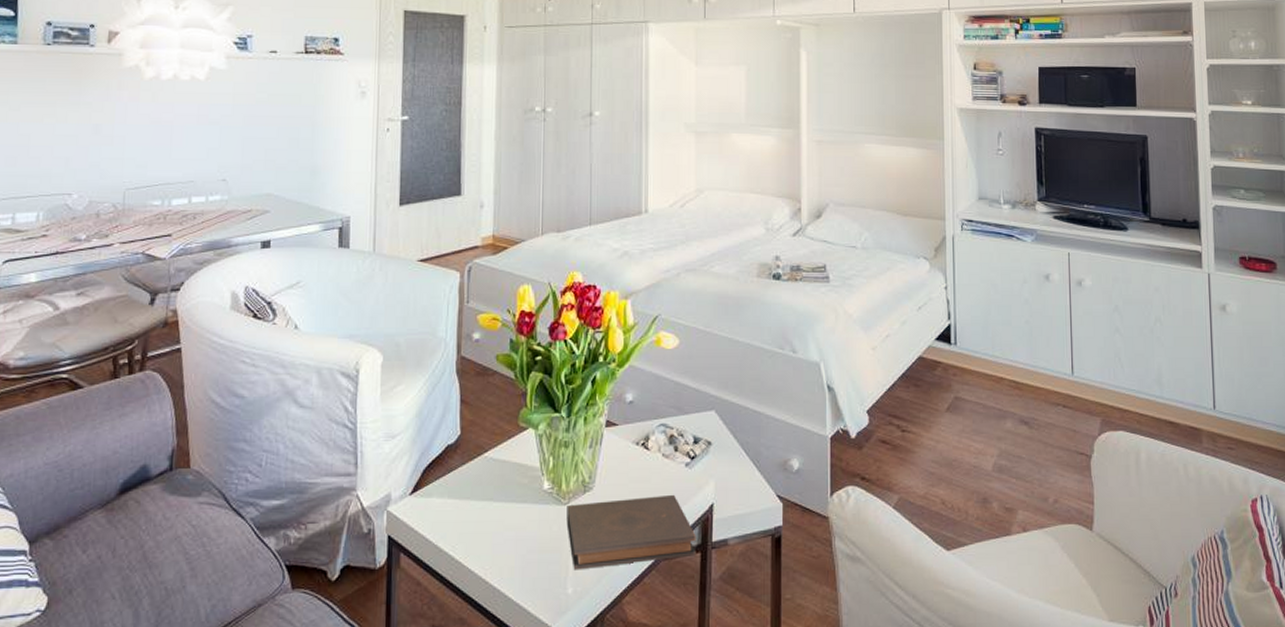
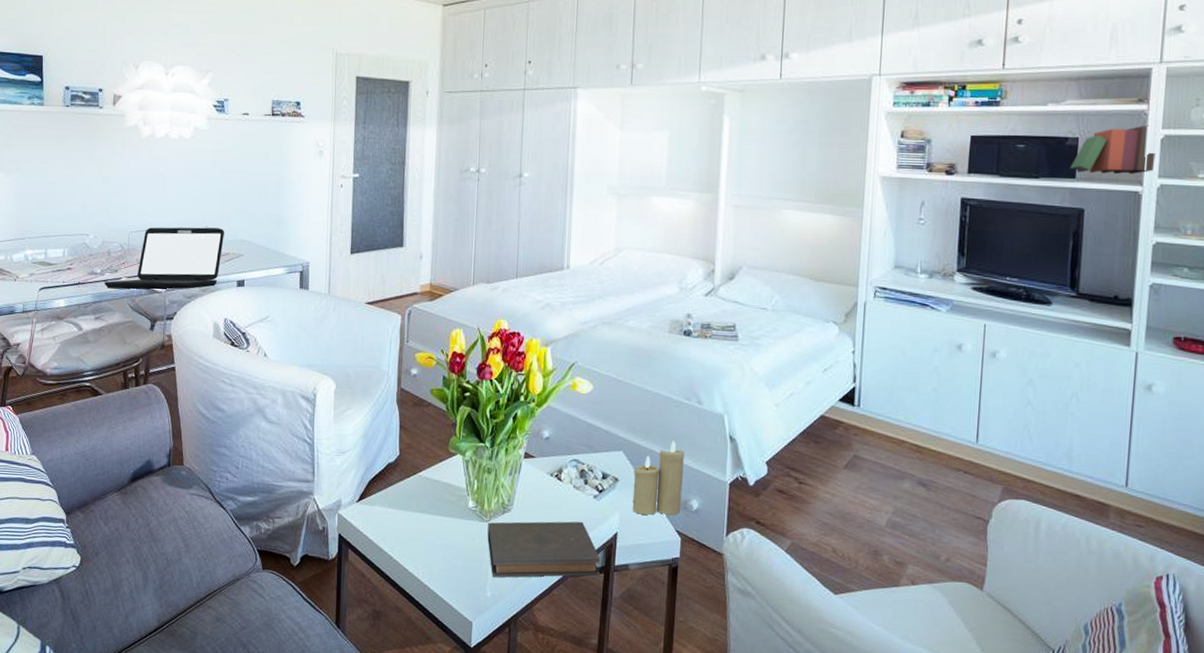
laptop: none [90,181,246,258] -> present [104,227,224,290]
candle: none [728,395,781,480] -> present [632,441,684,516]
books: none [1130,55,1204,102] -> present [1069,125,1156,175]

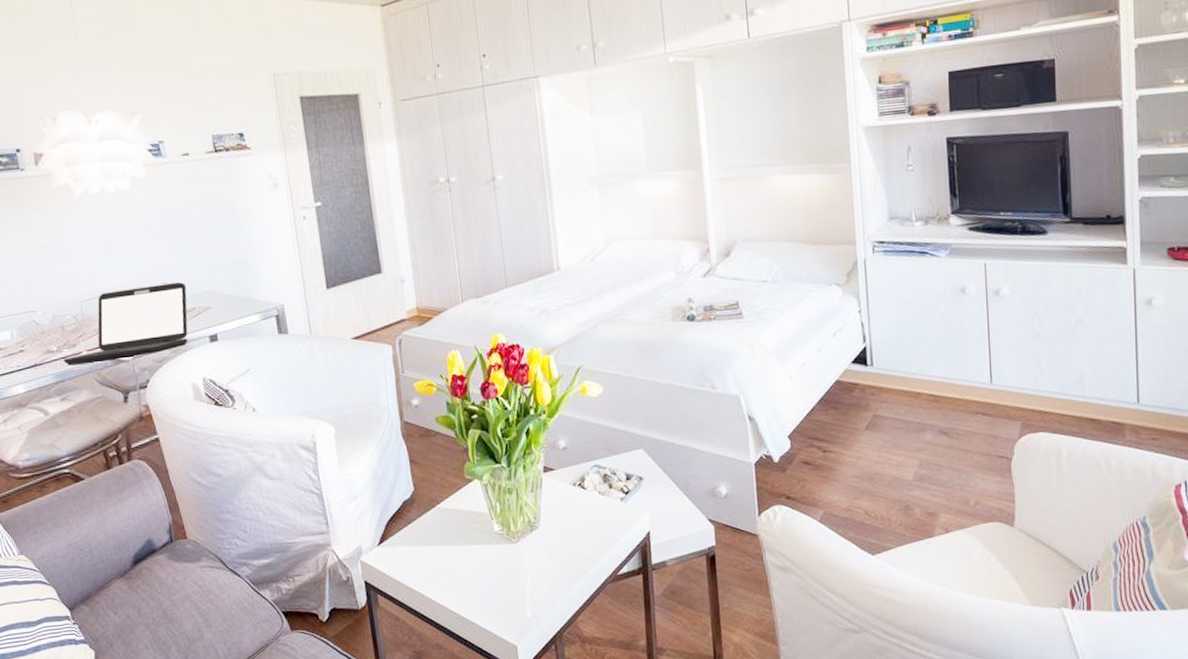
book: present [487,521,601,578] -> none [517,526,638,598]
candle: present [632,441,684,516] -> none [657,430,710,509]
books: present [1069,125,1156,175] -> none [1049,36,1131,95]

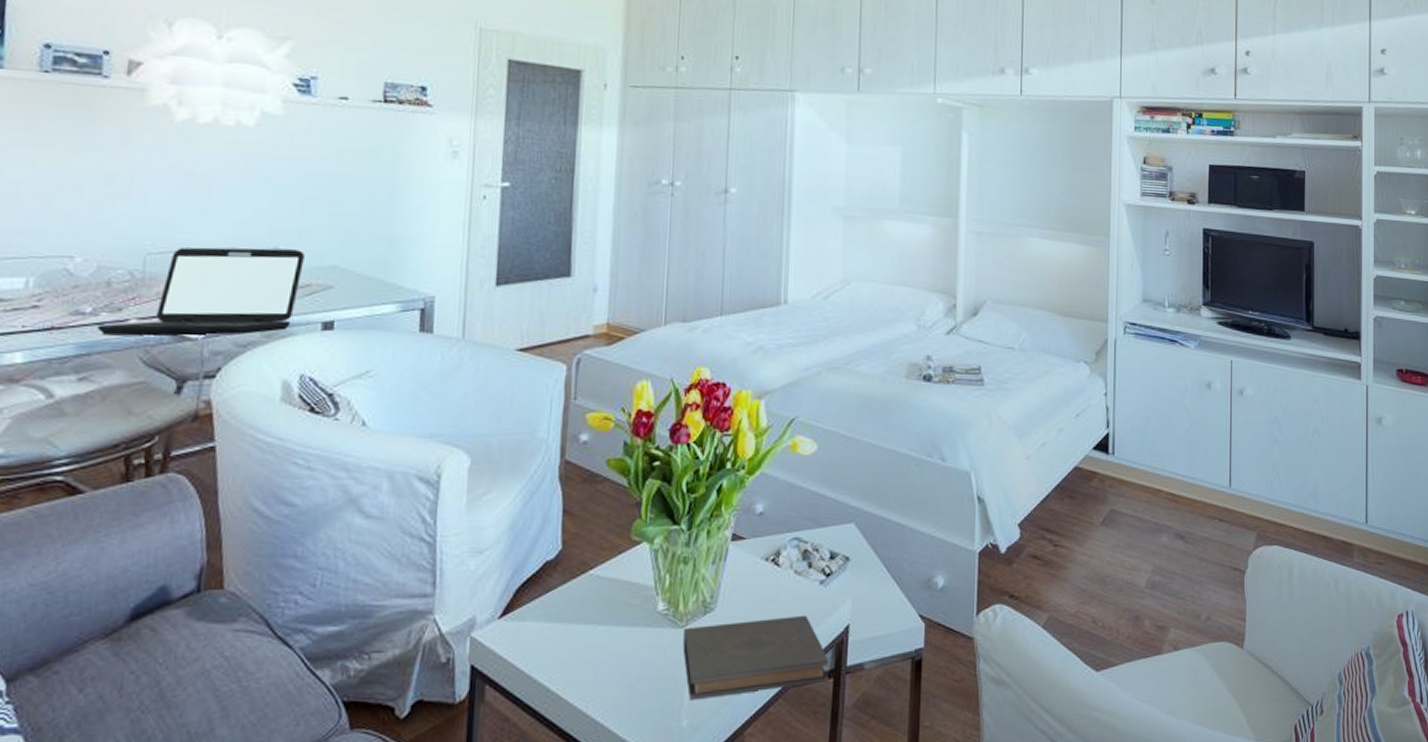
book: none [517,526,638,598] -> present [683,615,829,701]

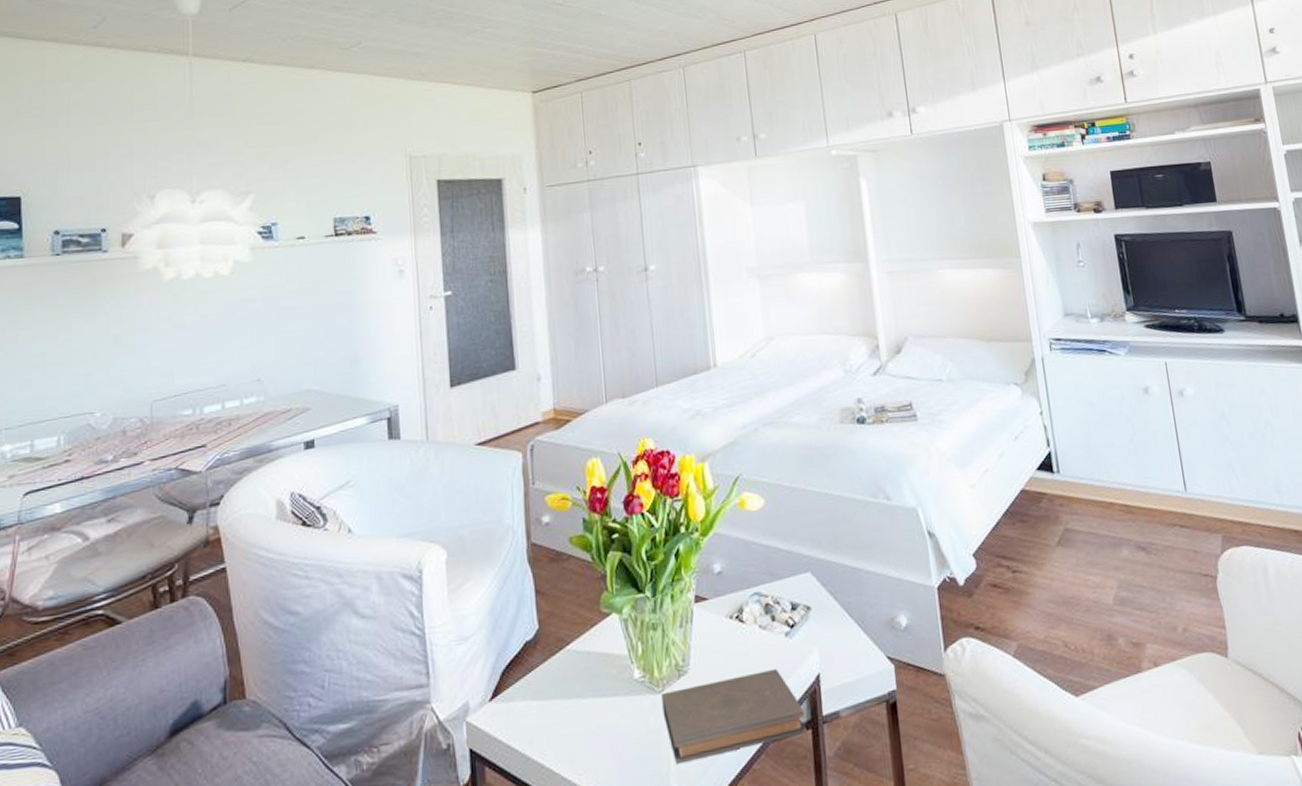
laptop: present [98,247,304,336] -> none [119,379,283,479]

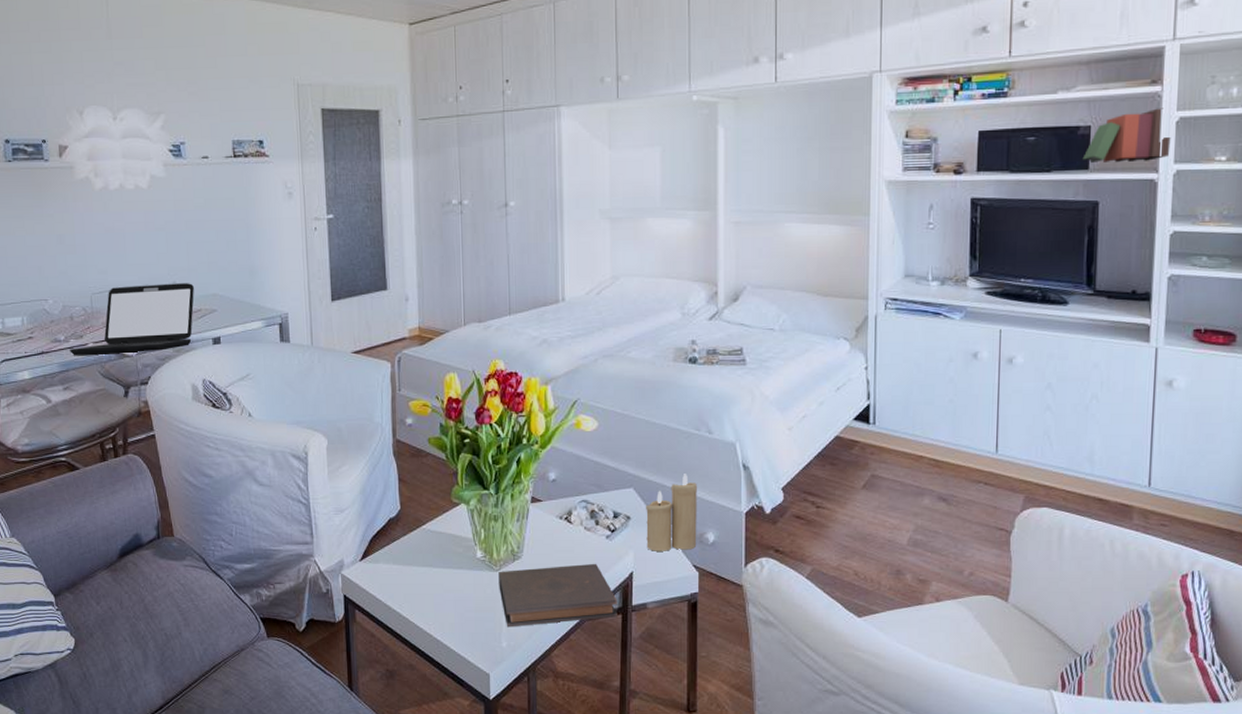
laptop: none [119,379,283,479] -> present [70,283,194,356]
candle: none [827,549,889,646] -> present [646,474,697,551]
books: none [1209,143,1285,195] -> present [1082,108,1171,163]

